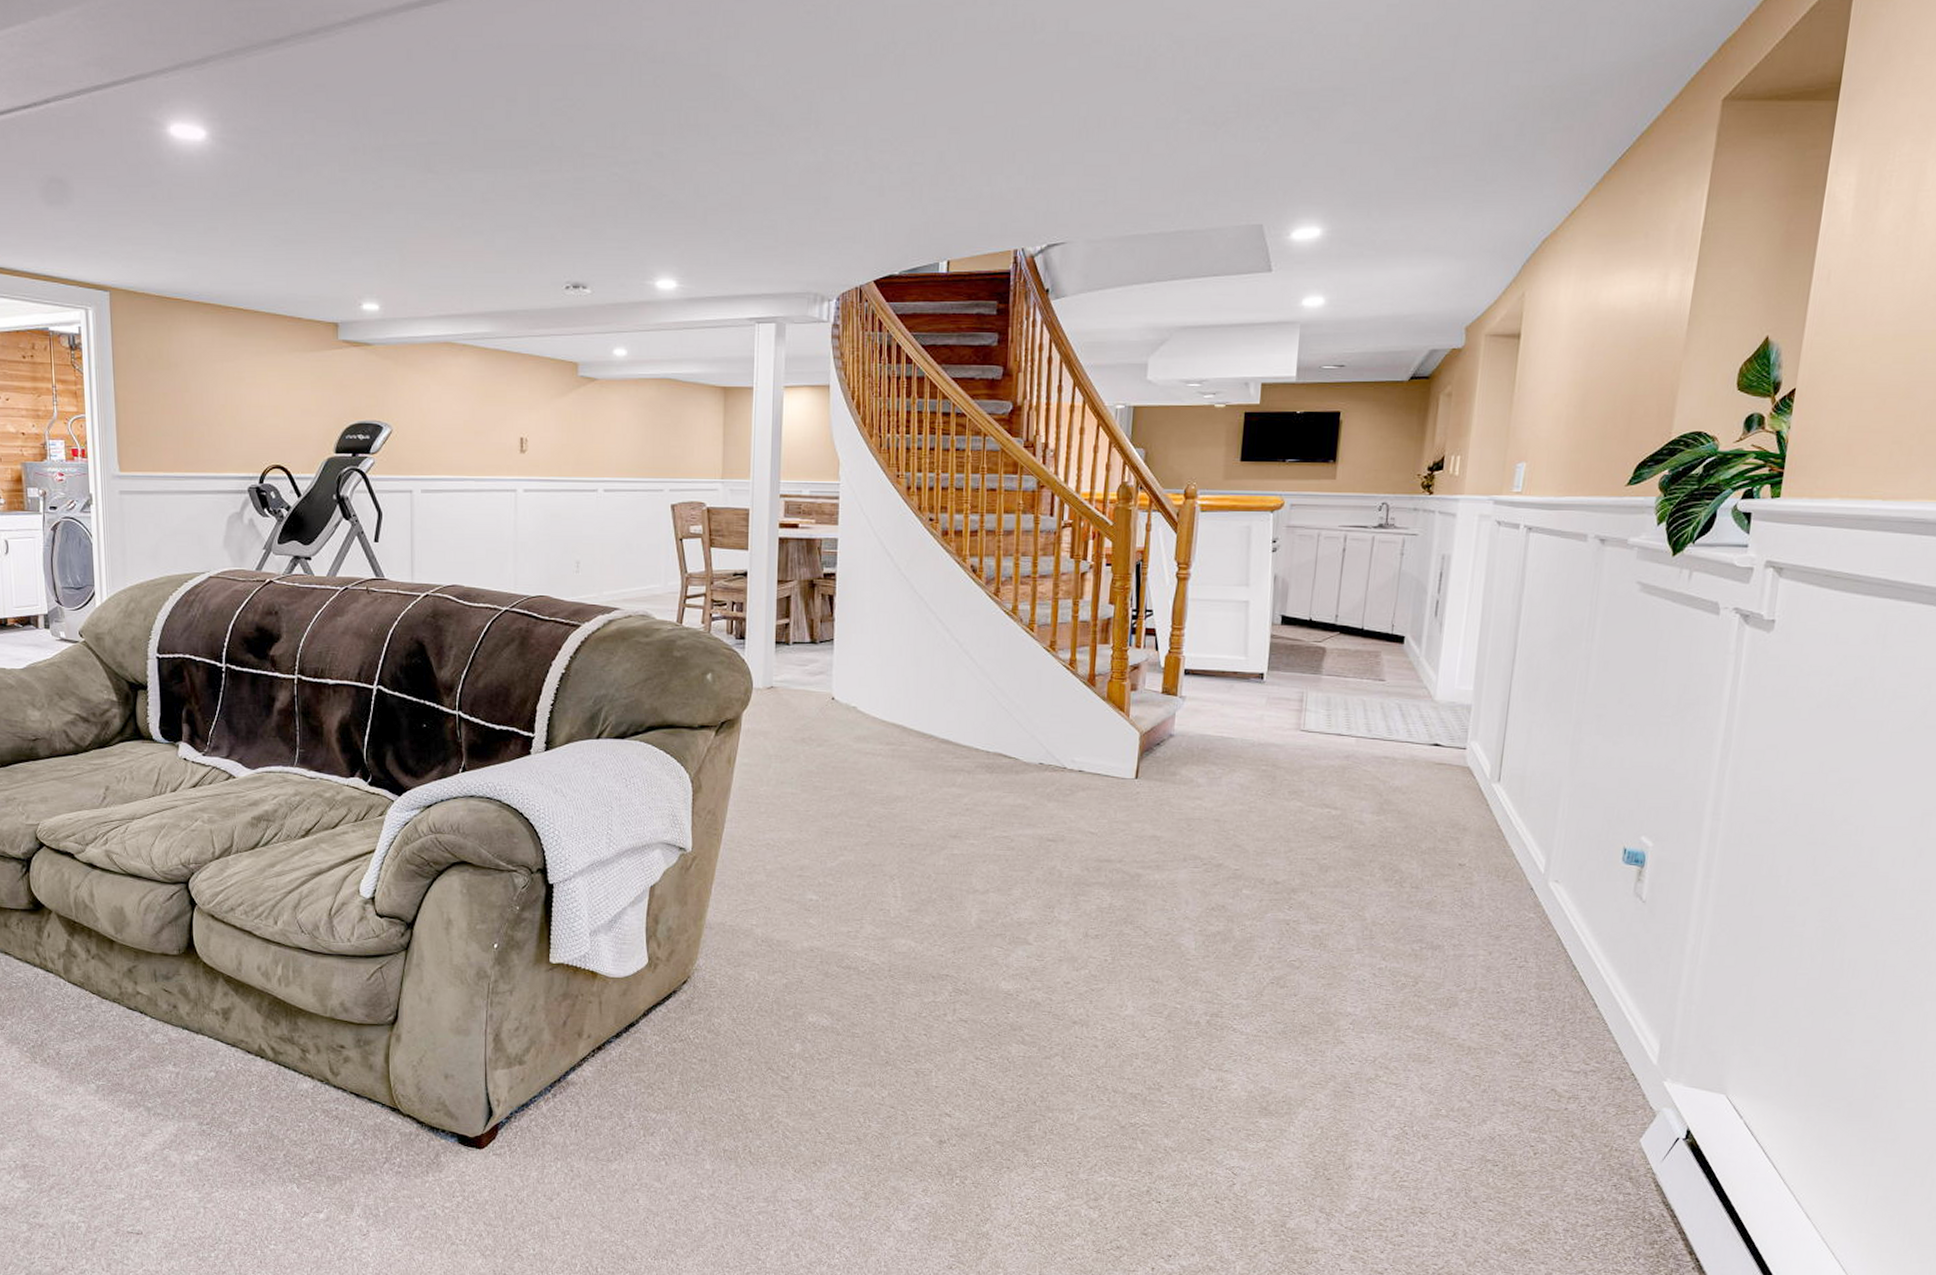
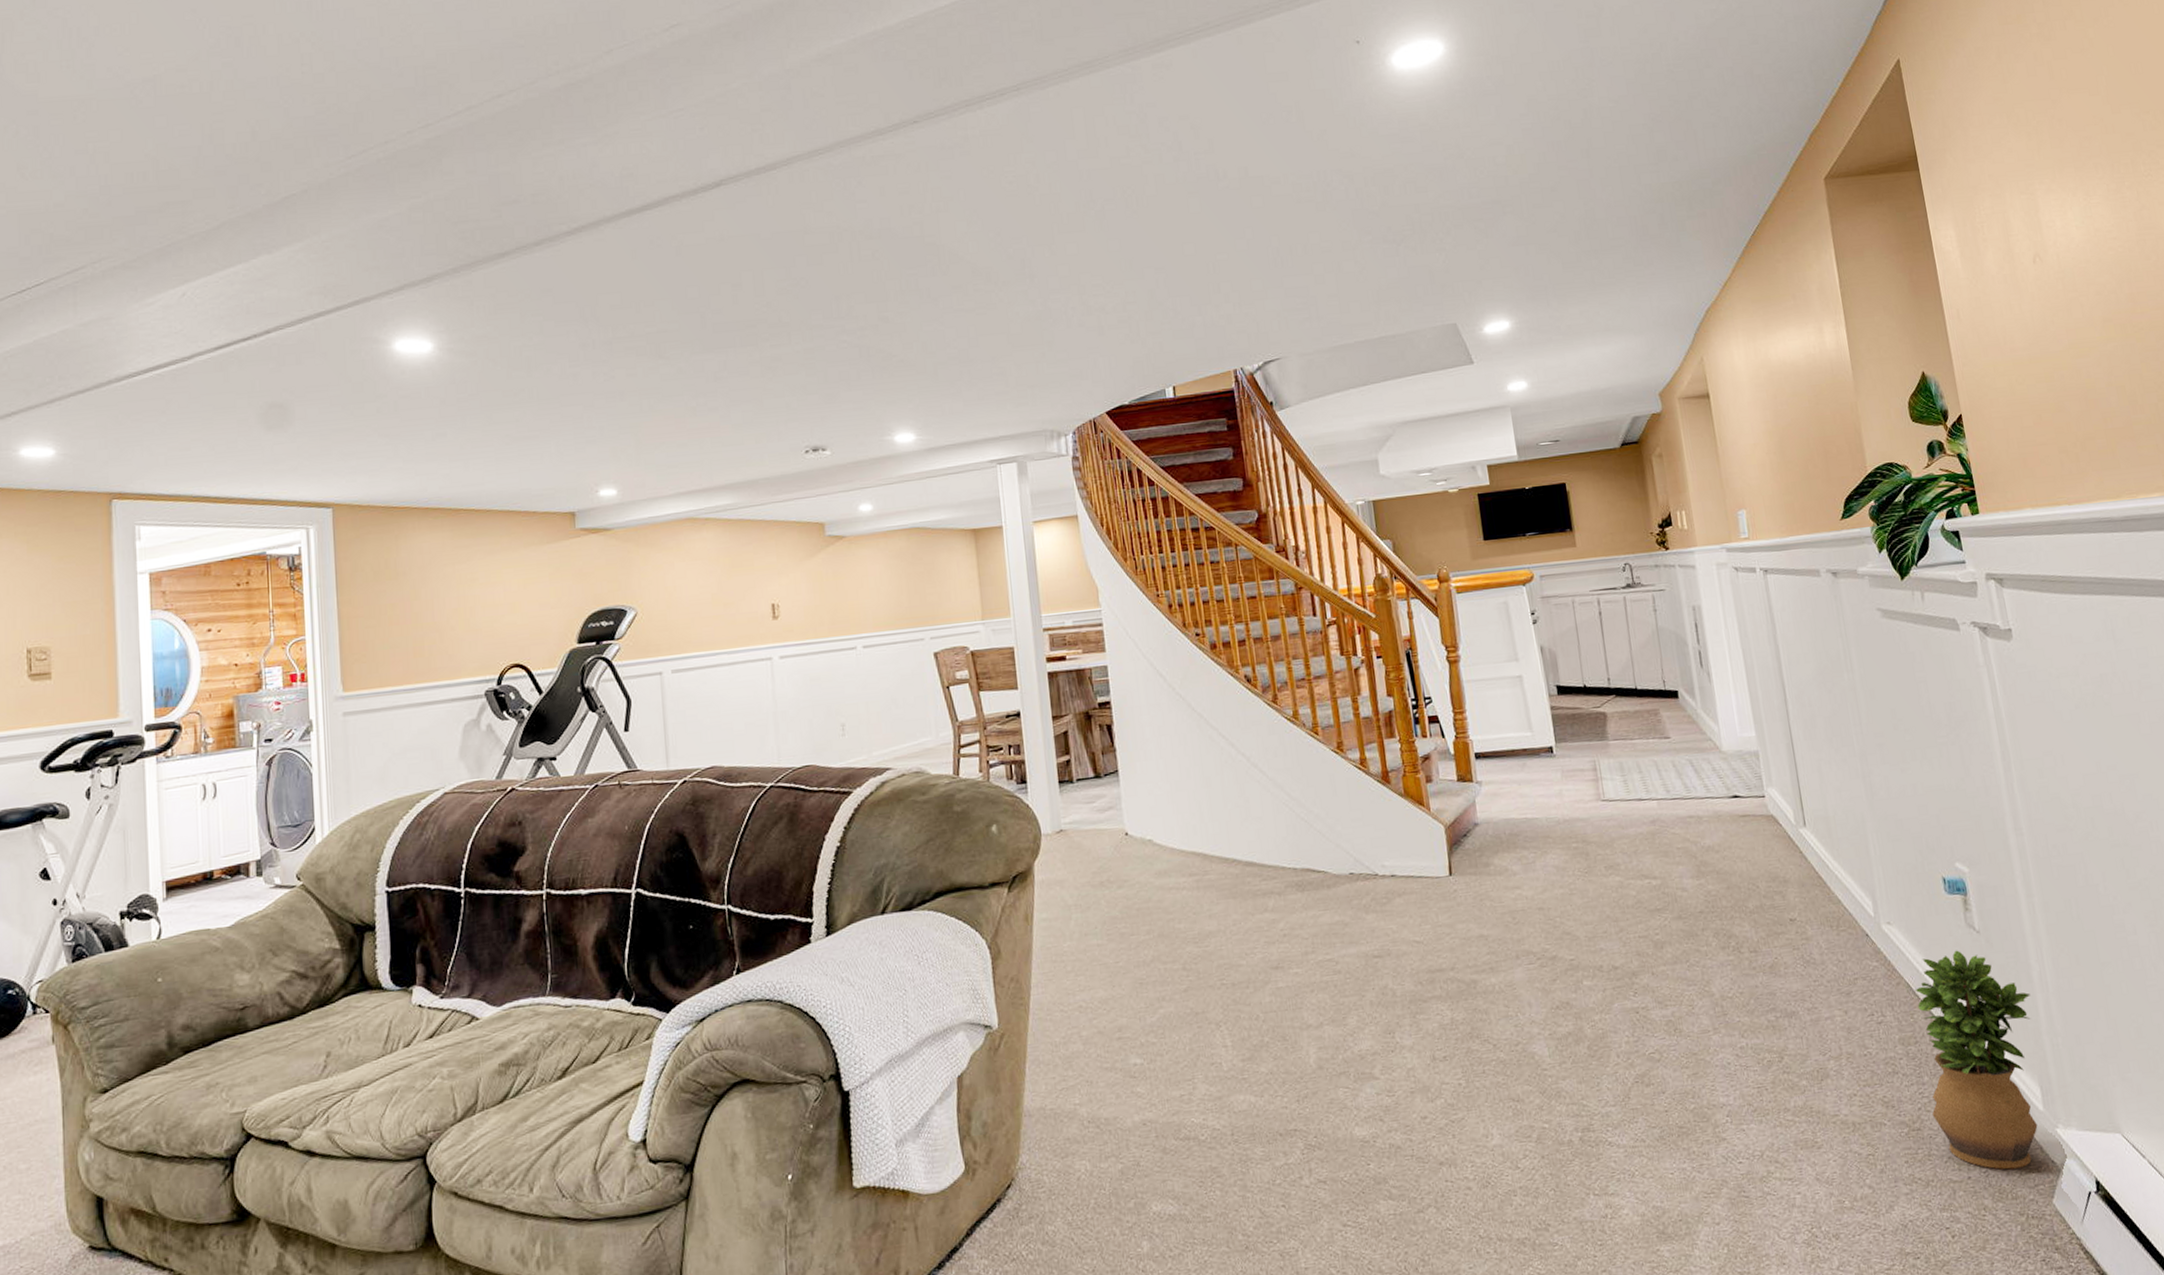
potted plant: none [1547,915,1678,1108] -> present [1915,950,2038,1170]

